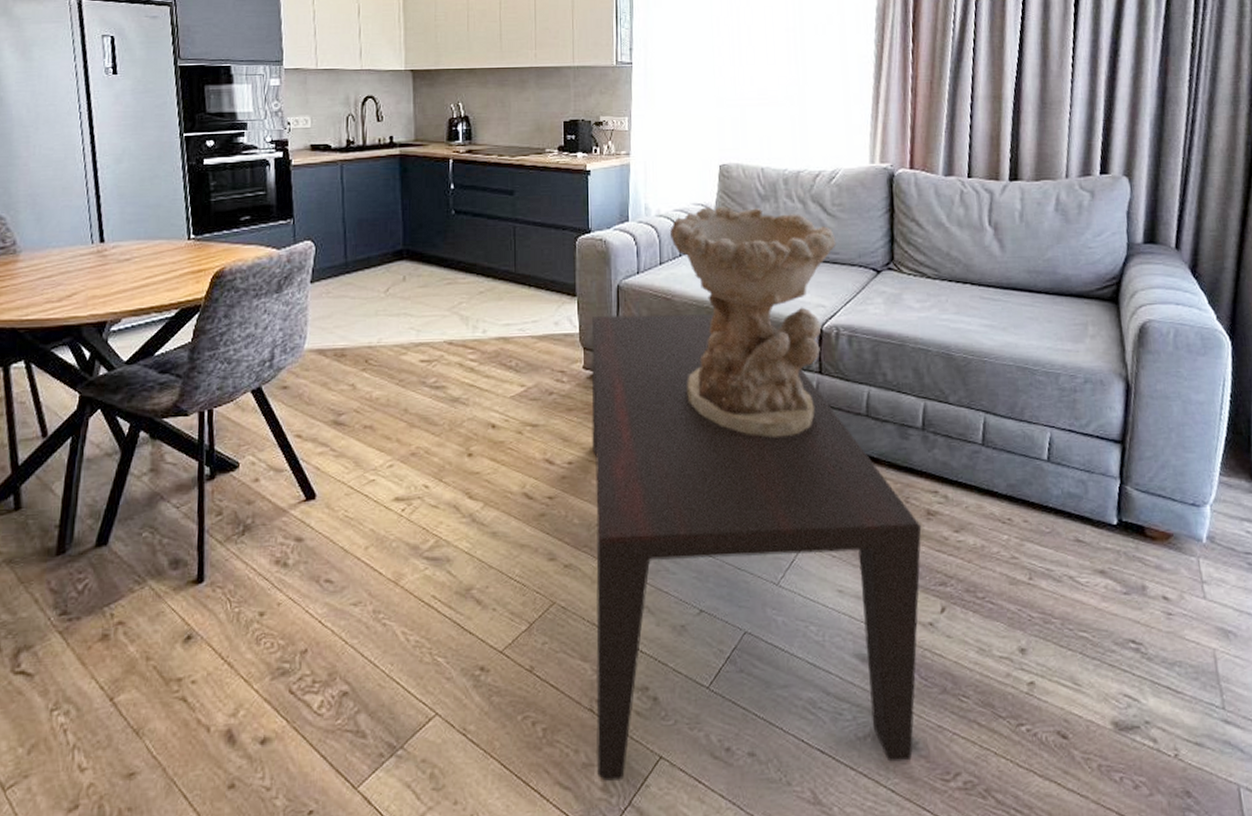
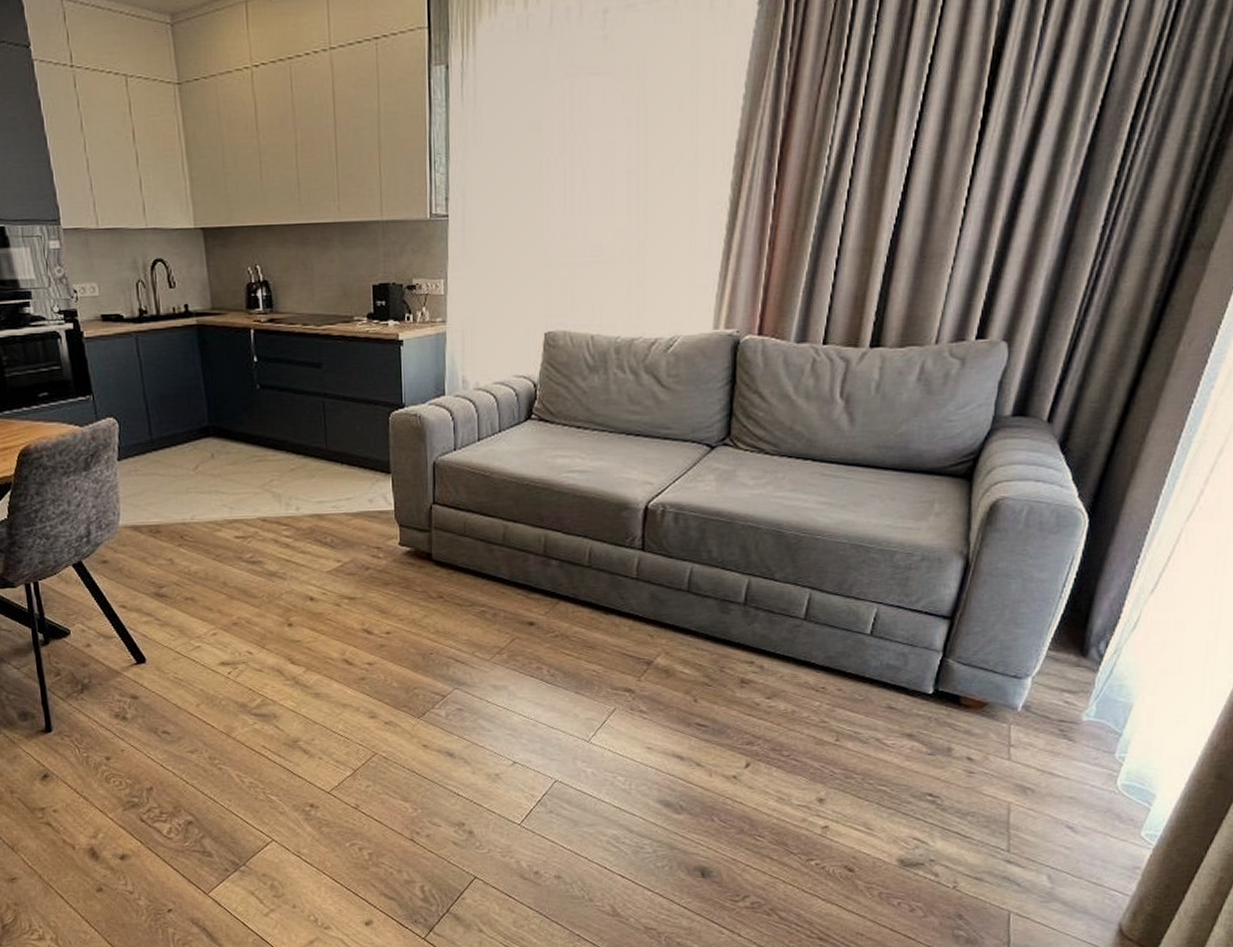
coffee table: present [591,314,922,781] -> none [407,491,734,894]
decorative bowl: present [669,206,836,437] -> none [488,378,669,611]

